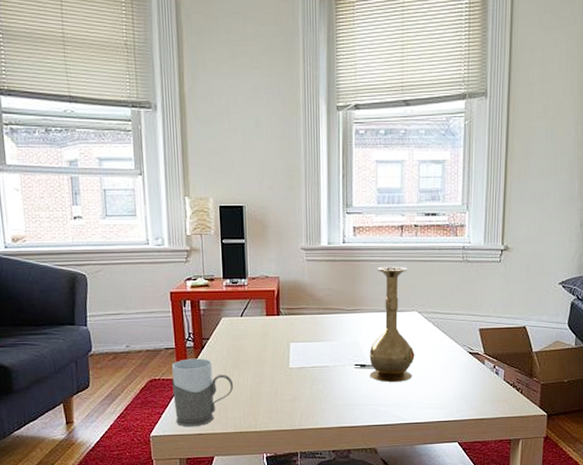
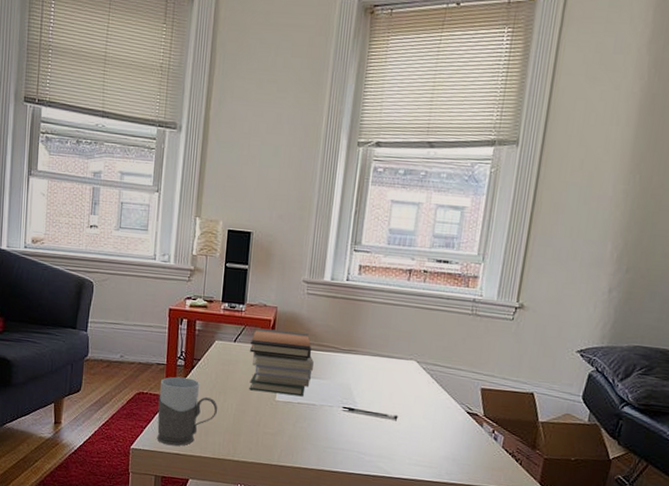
book stack: none [257,299,321,362] -> present [249,328,314,397]
vase: present [369,266,415,382] -> none [357,309,411,433]

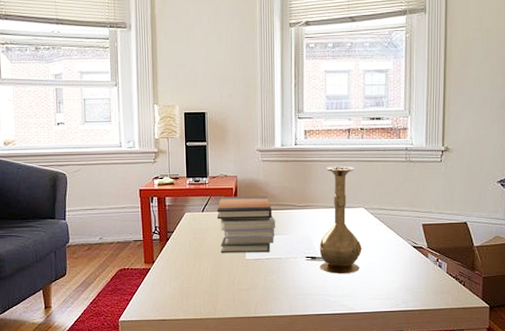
mug: present [157,376,218,446] -> none [139,250,195,313]
vase: none [357,309,411,433] -> present [319,166,362,273]

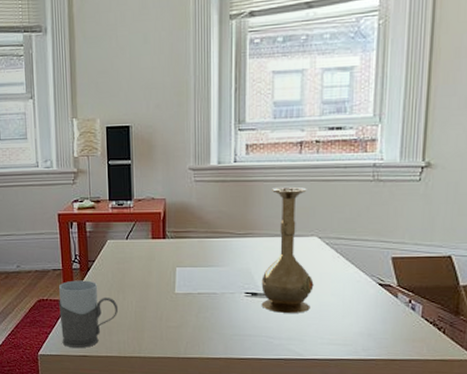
mug: none [139,250,195,313] -> present [59,280,119,349]
book stack: present [216,196,275,253] -> none [142,222,209,287]

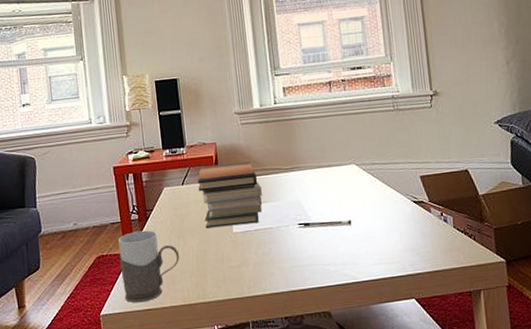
book stack: none [142,222,209,287] -> present [198,161,263,229]
vase: present [261,186,314,313] -> none [310,121,359,240]

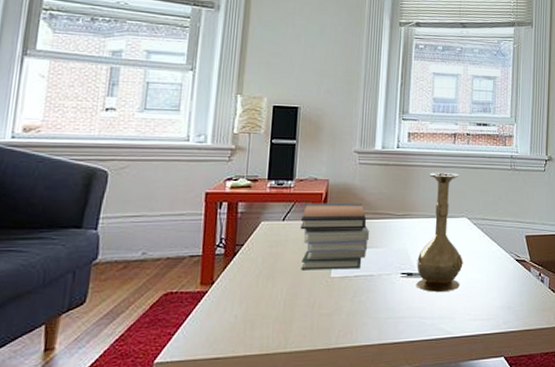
mug: present [118,230,180,303] -> none [189,267,266,350]
vase: none [310,121,359,240] -> present [416,172,463,292]

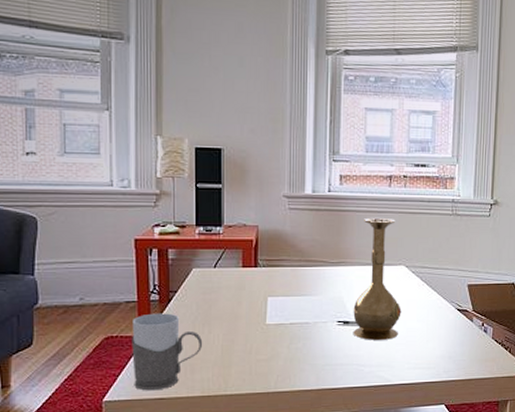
mug: none [189,267,266,350] -> present [132,313,203,391]
book stack: present [299,203,369,271] -> none [231,250,303,317]

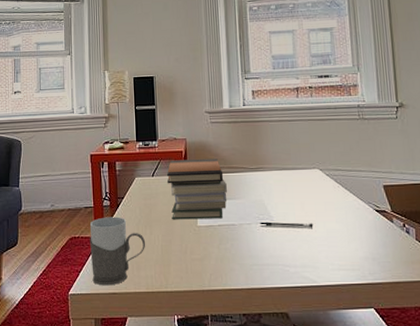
book stack: none [231,250,303,317] -> present [166,158,227,220]
vase: present [353,217,401,340] -> none [274,125,320,241]

